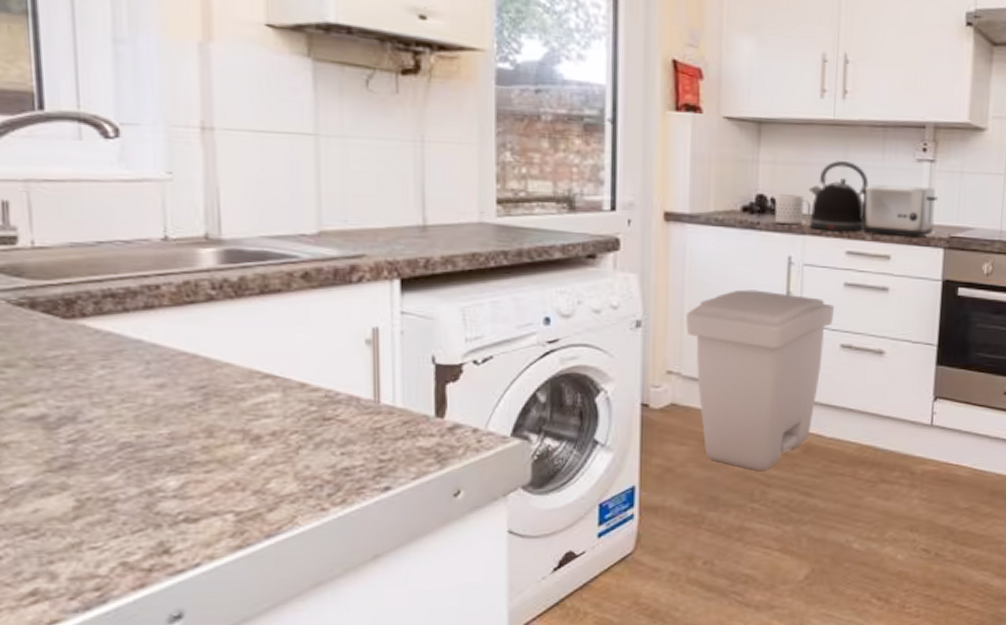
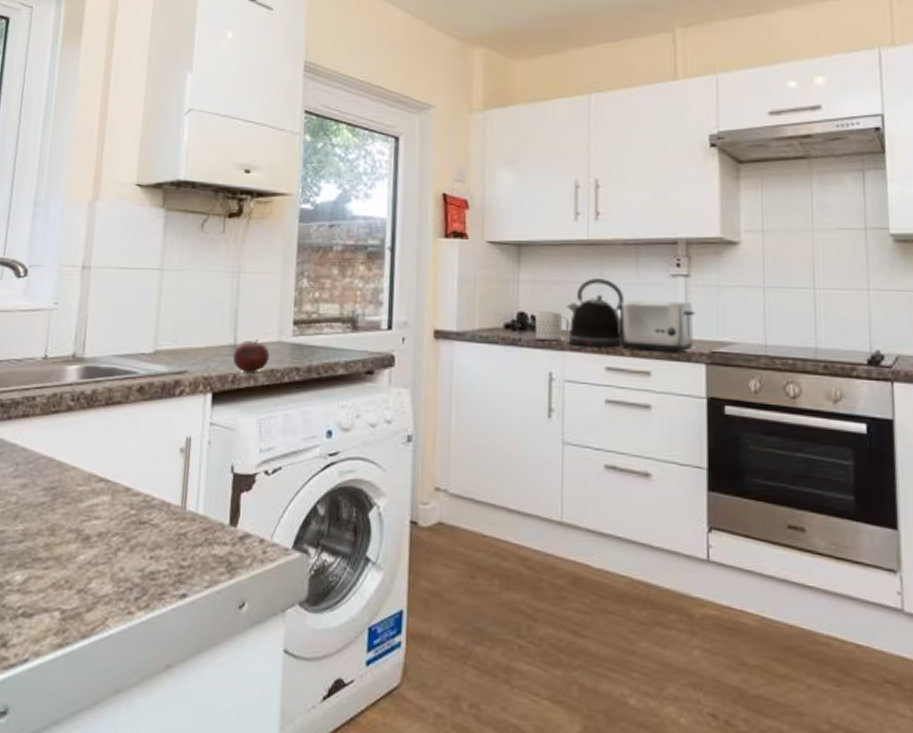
fruit: none [423,220,470,257] -> present [232,339,270,373]
trash can: present [686,289,835,472] -> none [453,405,597,604]

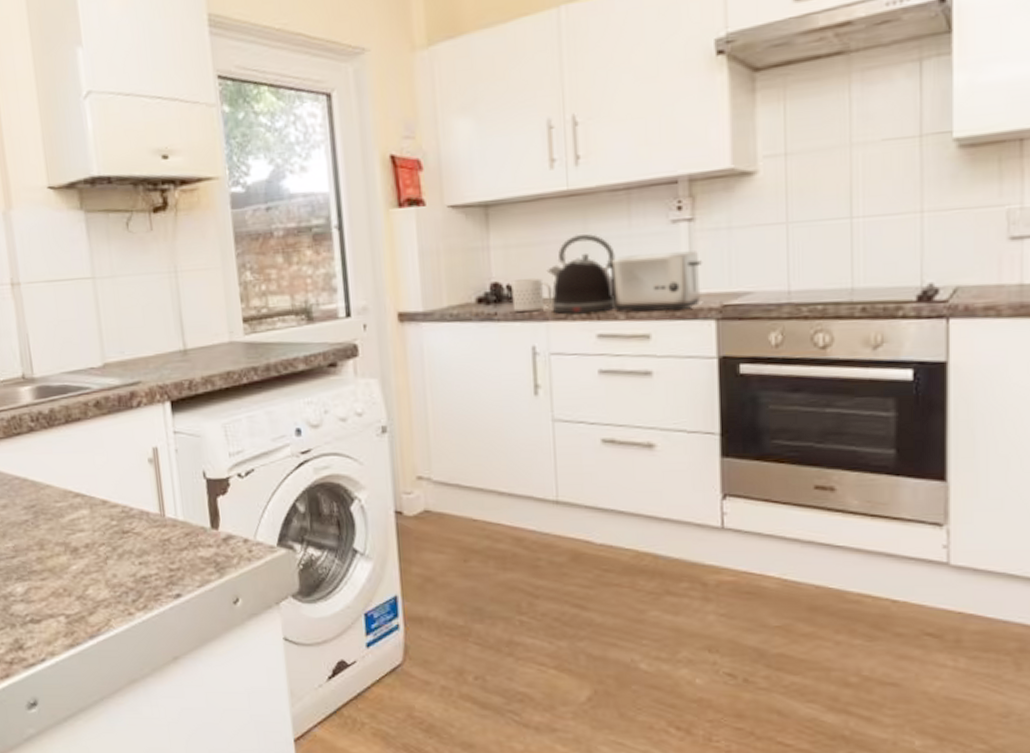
fruit: present [232,339,270,373] -> none [184,342,224,377]

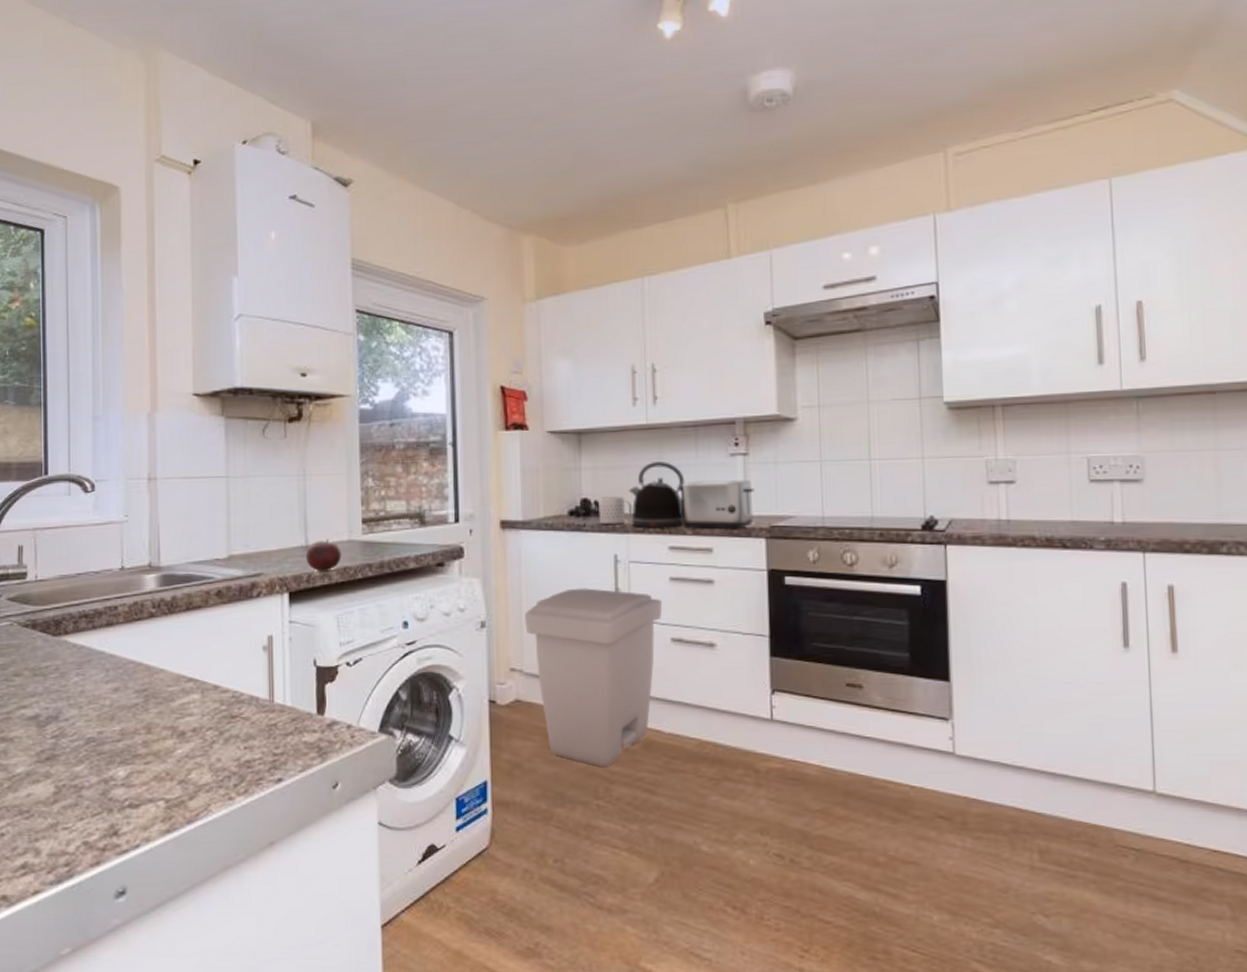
fruit: none [184,342,224,377] -> present [305,539,342,571]
trash can: none [430,385,591,582] -> present [525,588,663,768]

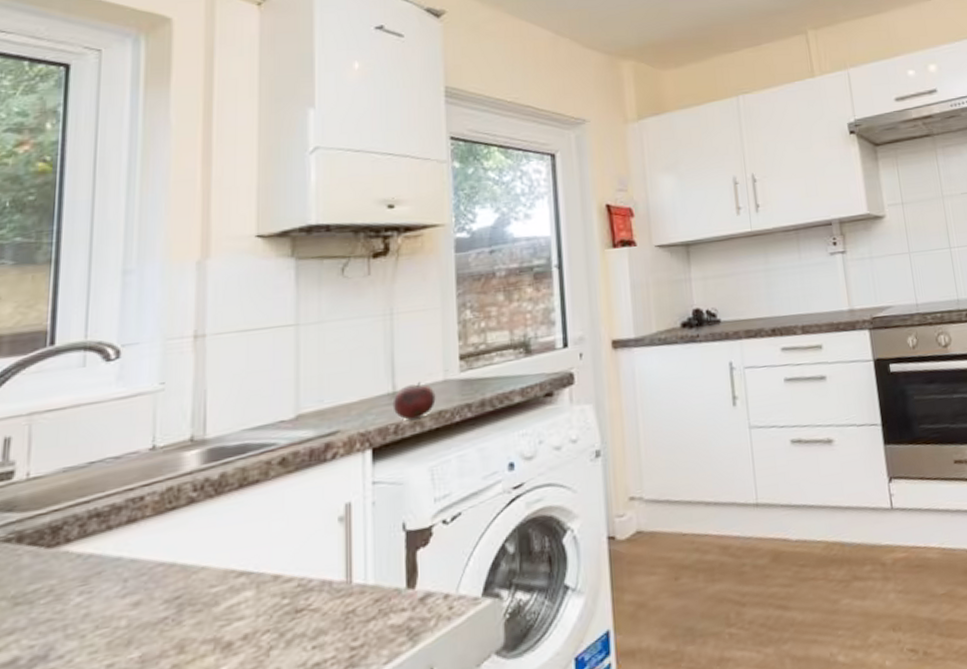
trash can: present [525,588,663,768] -> none [642,398,780,591]
mug: present [598,495,633,525] -> none [710,303,744,334]
kettle: present [628,461,685,529] -> none [738,265,793,333]
toaster: present [681,480,755,529] -> none [787,276,857,328]

